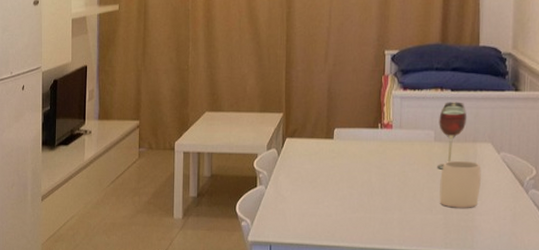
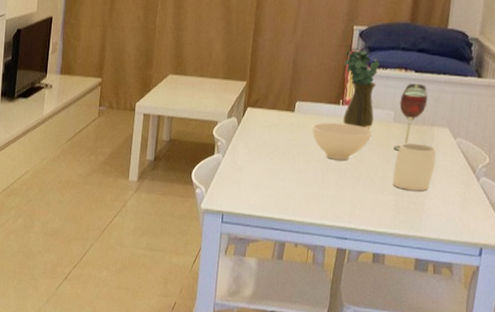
bowl: none [352,146,414,183] -> present [311,122,373,161]
vase: none [379,69,415,151] -> present [343,44,380,130]

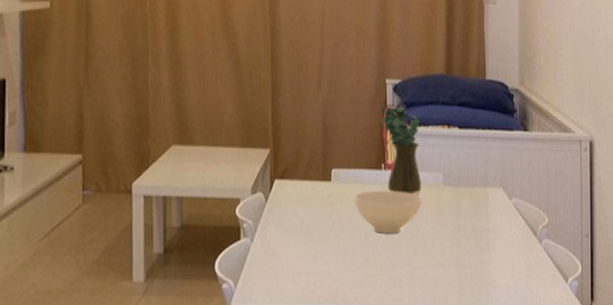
mug: present [392,142,437,191] -> none [451,207,493,261]
wineglass: present [393,83,428,151] -> none [447,141,477,217]

